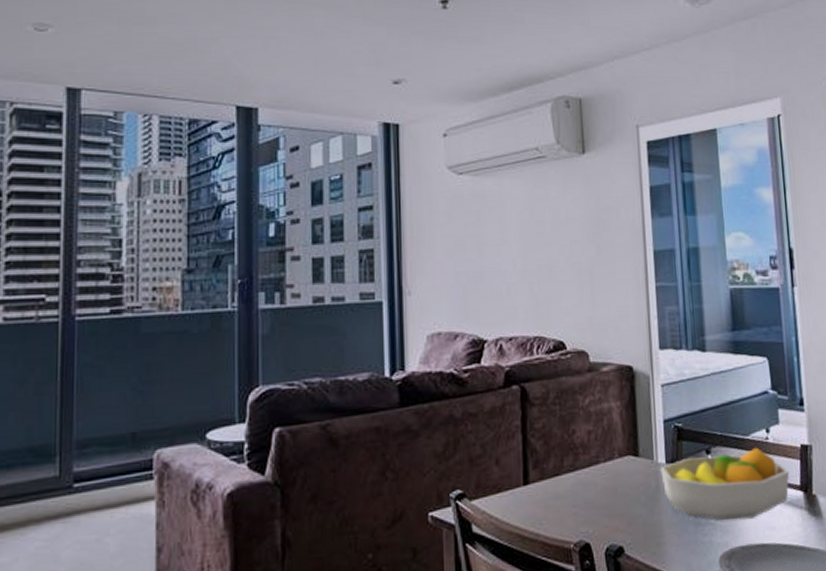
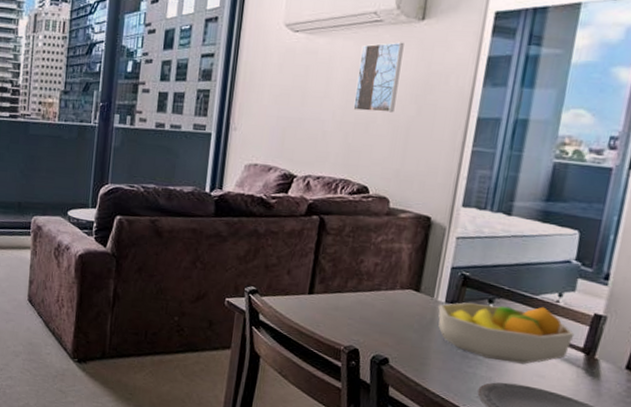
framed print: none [530,178,575,257] -> present [353,42,404,113]

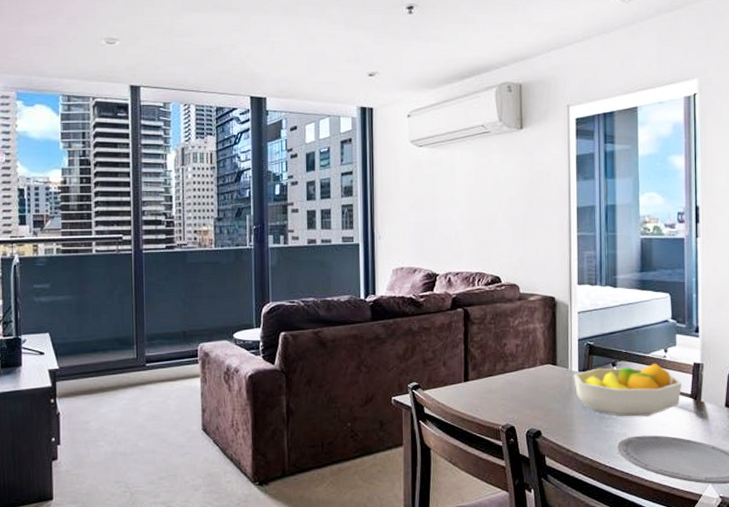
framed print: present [353,42,404,113] -> none [476,149,511,211]

